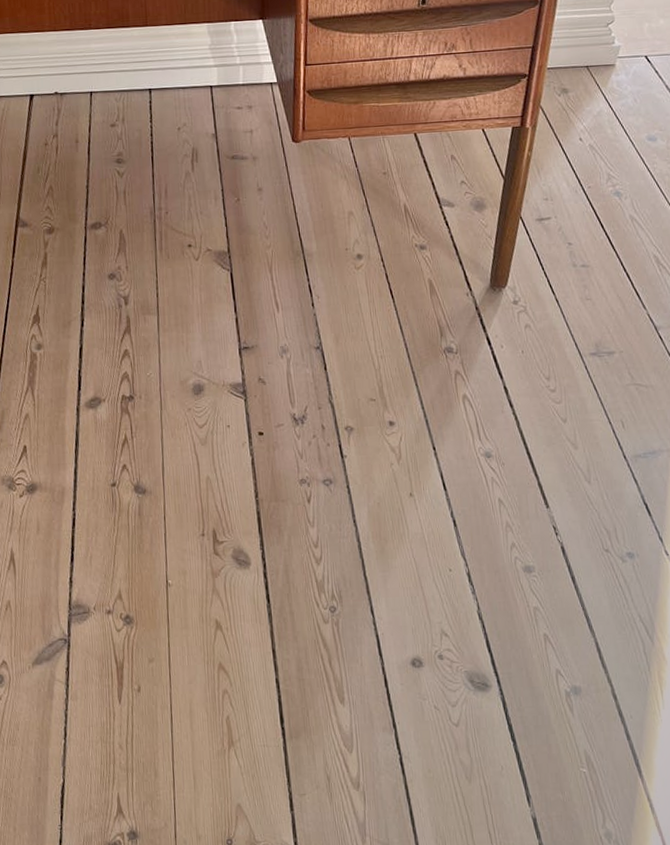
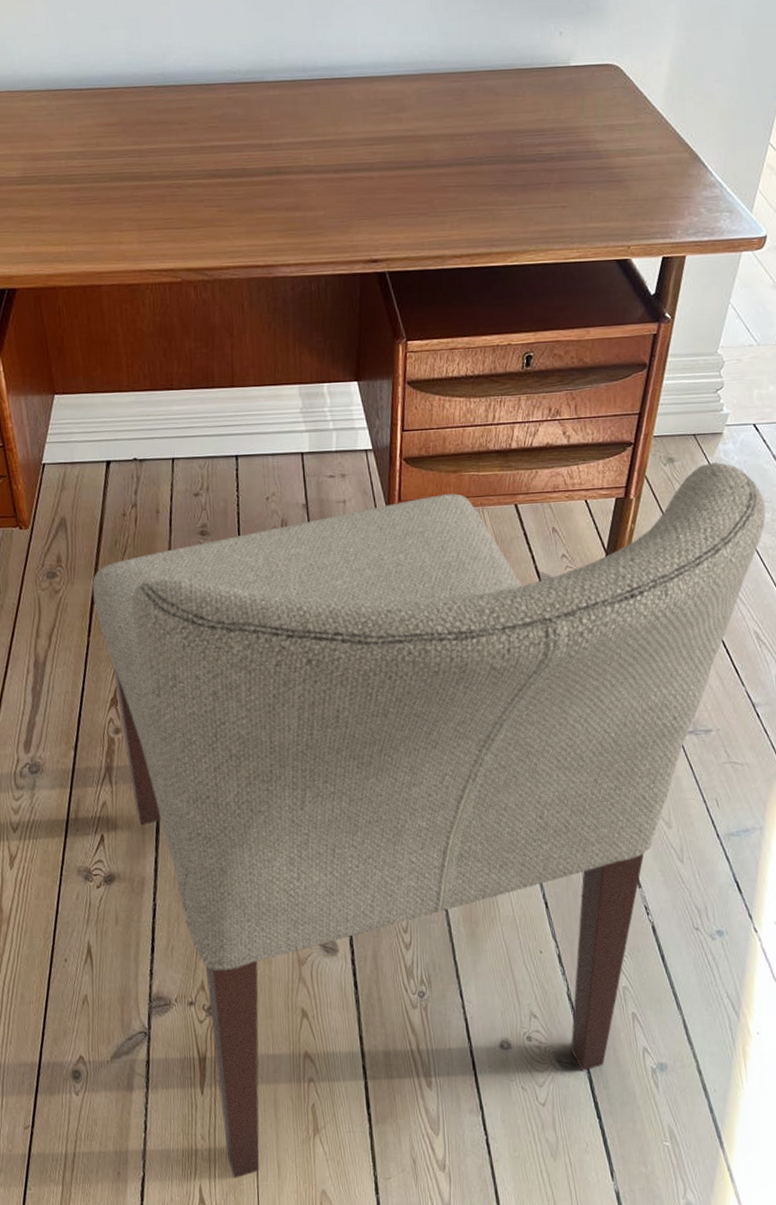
chair: none [16,93,661,789] -> present [92,462,766,1178]

